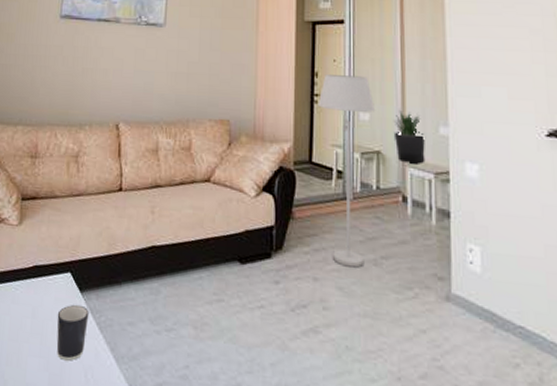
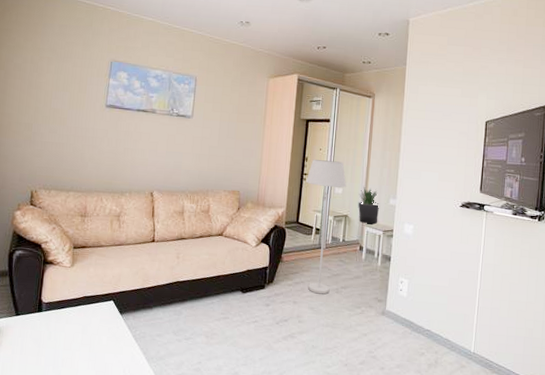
mug: present [56,304,89,361] -> none [101,323,127,362]

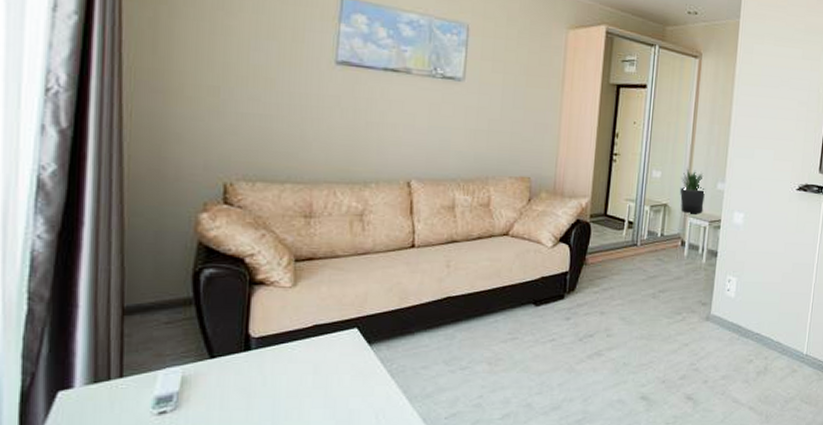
floor lamp: present [306,159,346,295] -> none [616,136,666,301]

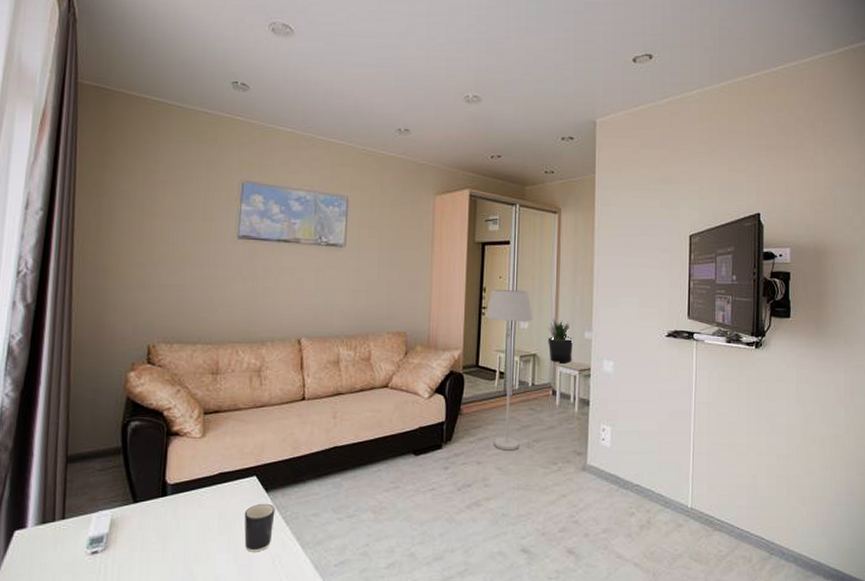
mug: none [343,356,379,407] -> present [244,503,275,552]
floor lamp: none [616,136,666,301] -> present [485,290,533,451]

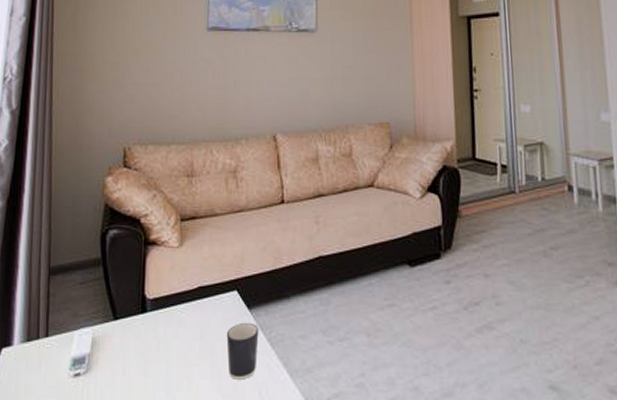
floor lamp: present [485,290,533,451] -> none [477,68,535,261]
planter: present [549,319,573,363] -> none [556,100,589,152]

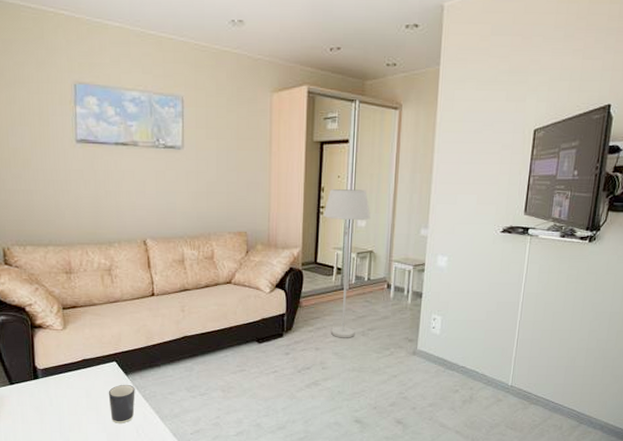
floor lamp: none [477,68,535,261] -> present [323,189,370,338]

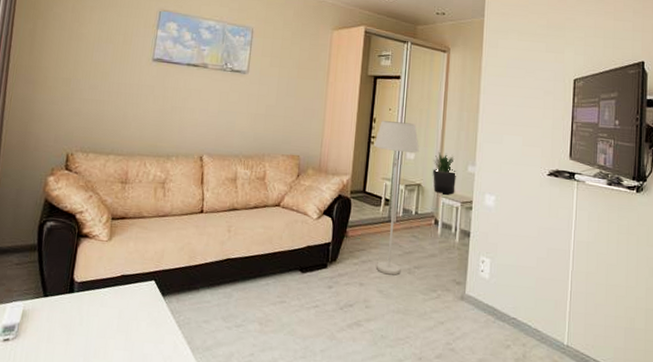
mug: present [108,384,135,423] -> none [140,306,170,353]
planter: none [385,217,409,259] -> present [433,152,456,195]

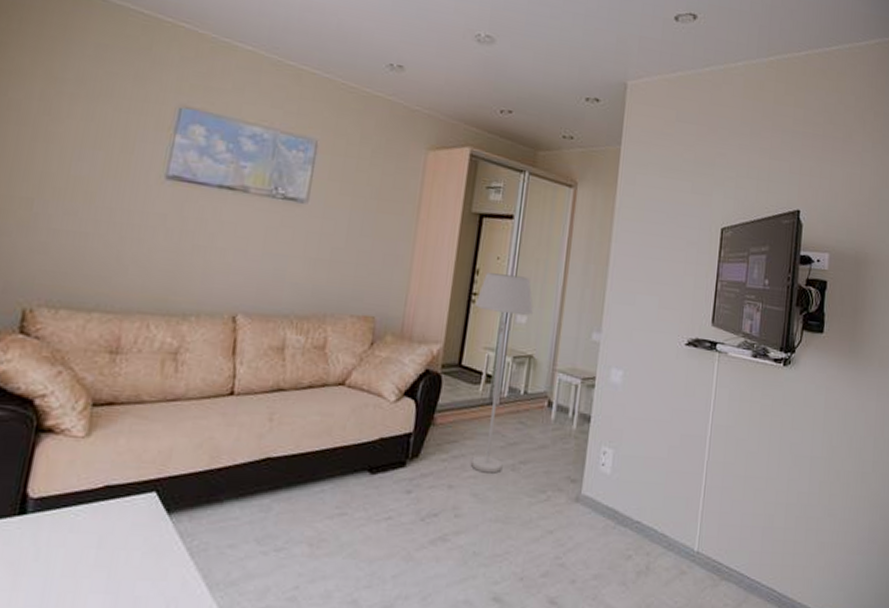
planter: present [433,152,456,195] -> none [548,315,578,370]

